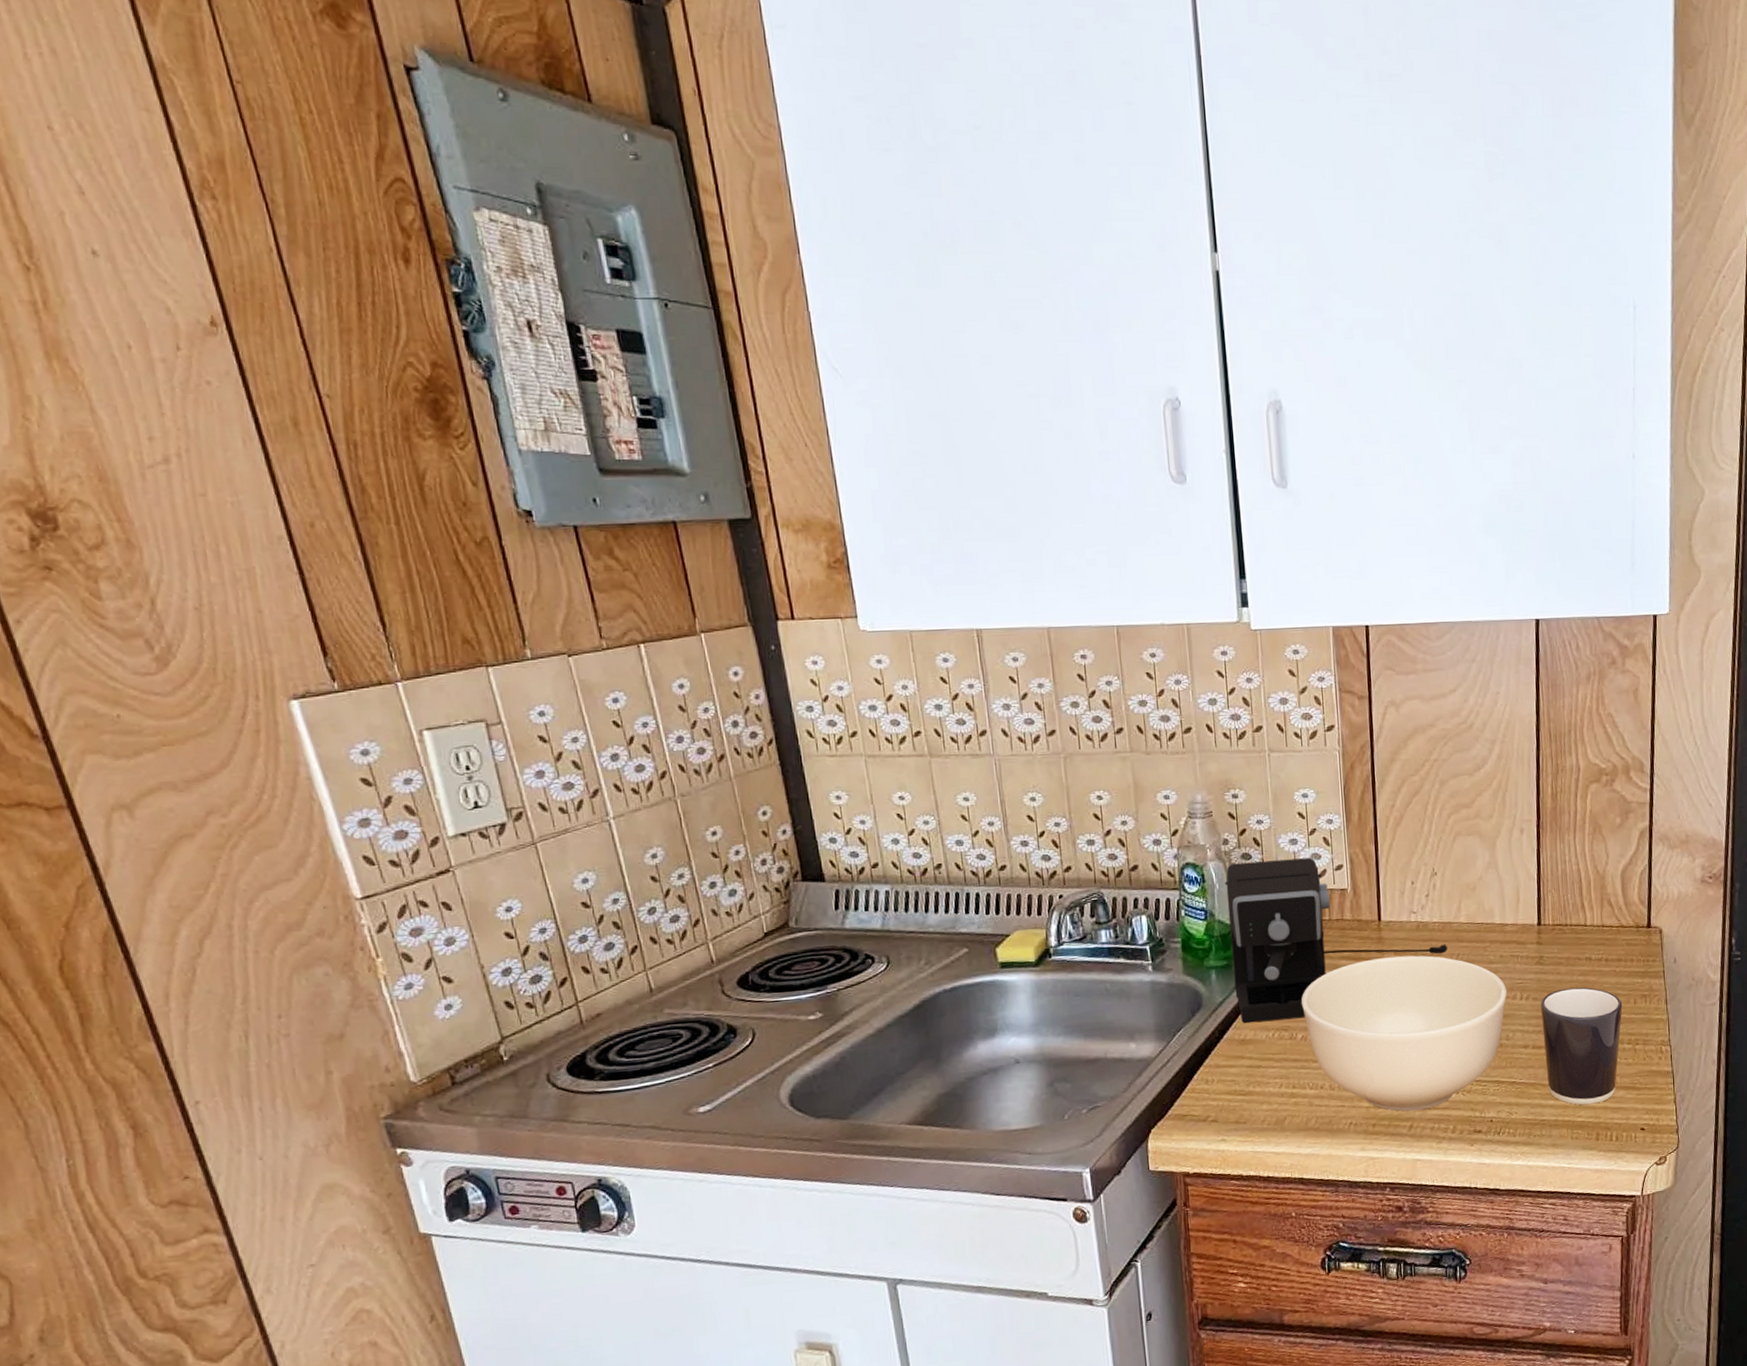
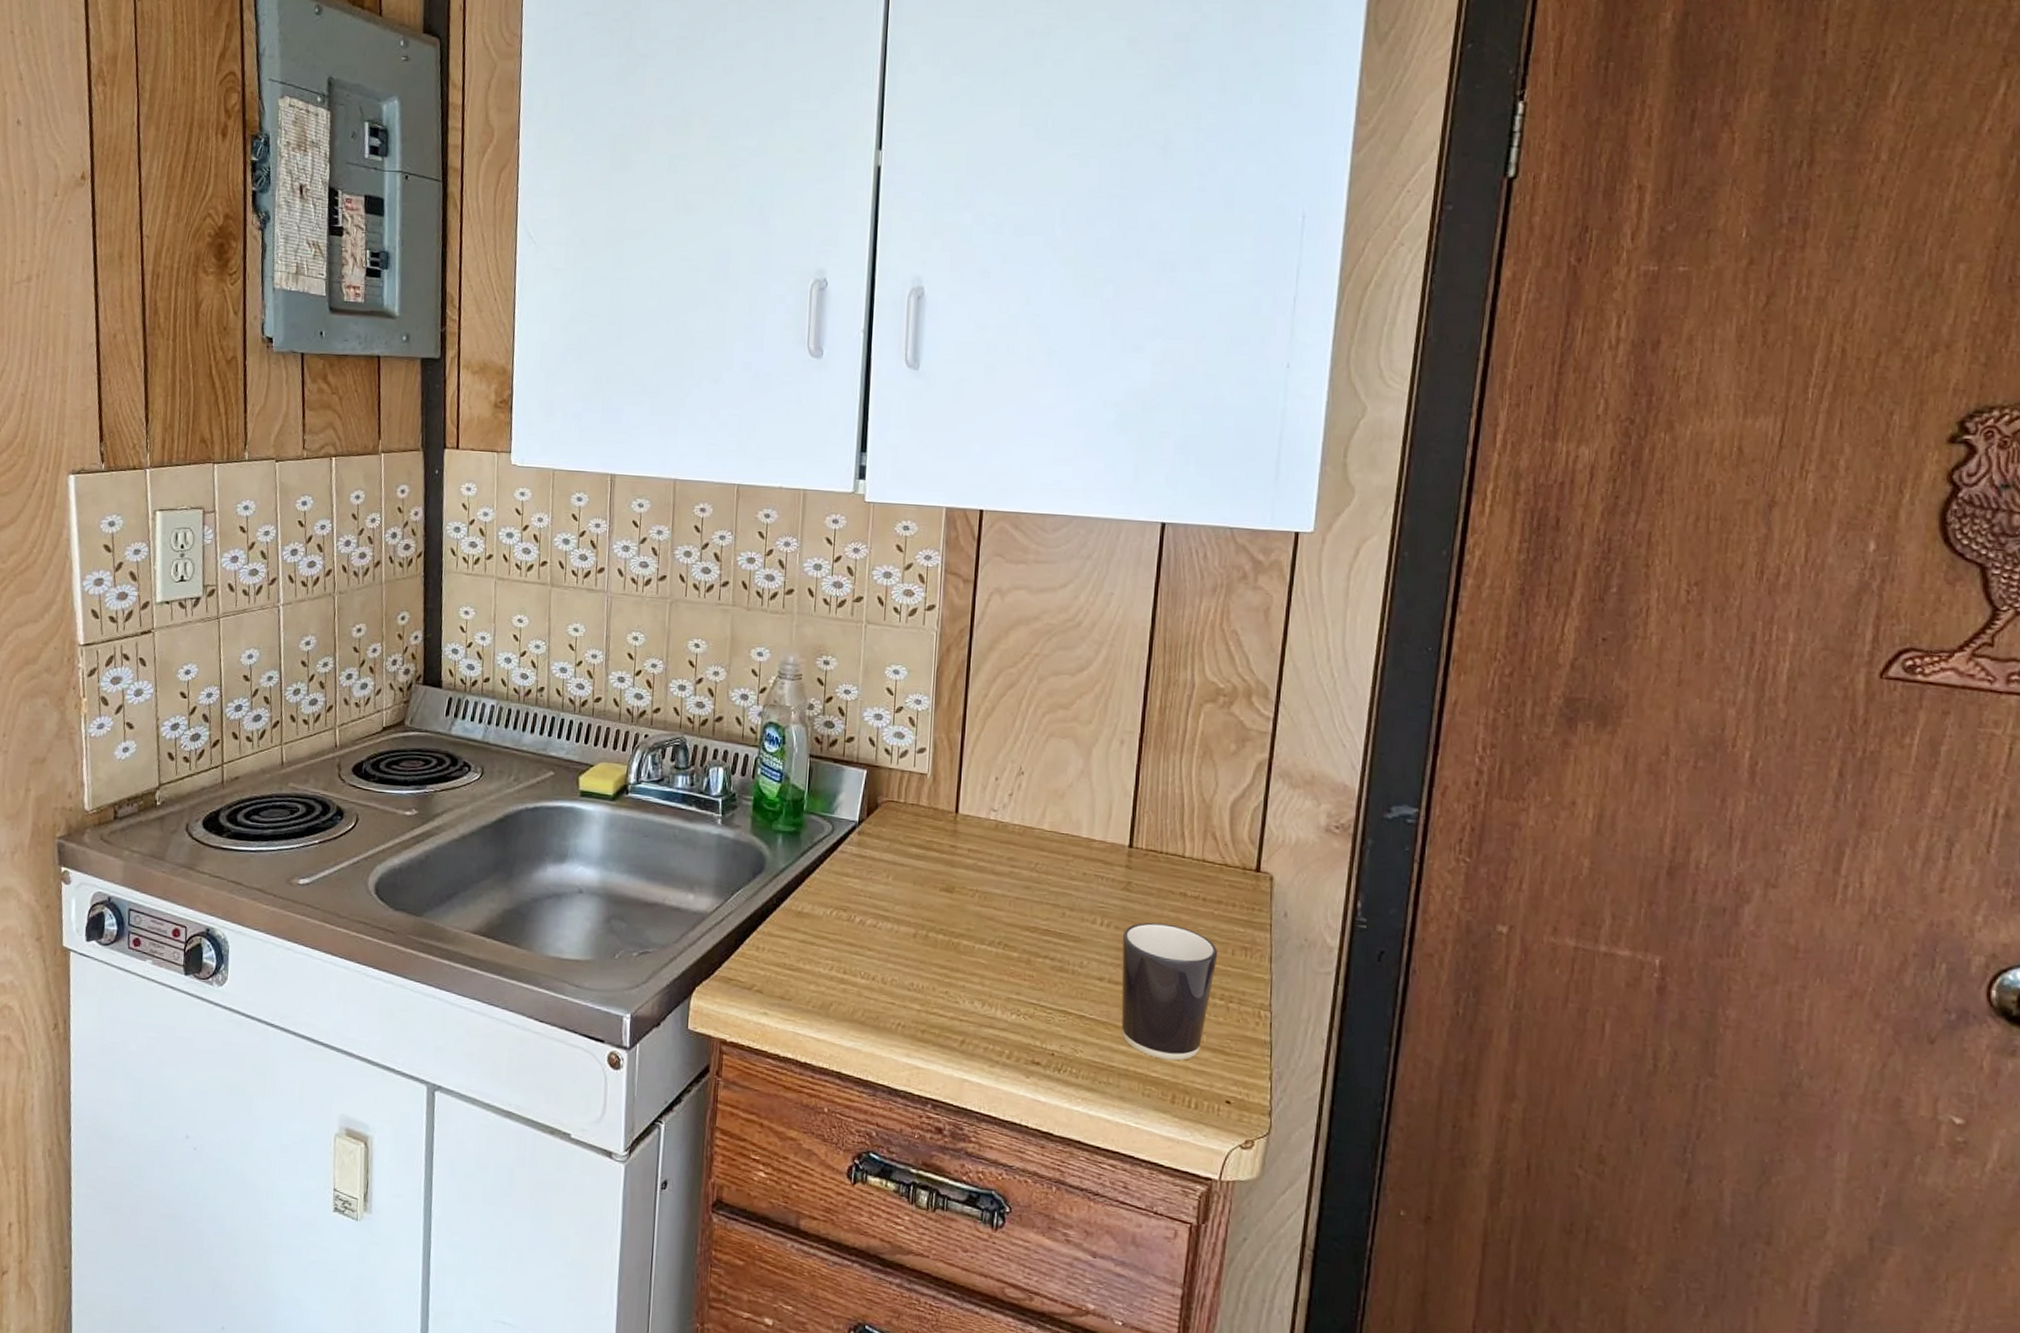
coffee maker: present [1224,858,1447,1023] -> none [799,729,1026,900]
bowl: present [1300,955,1508,1112] -> none [864,852,1087,1026]

